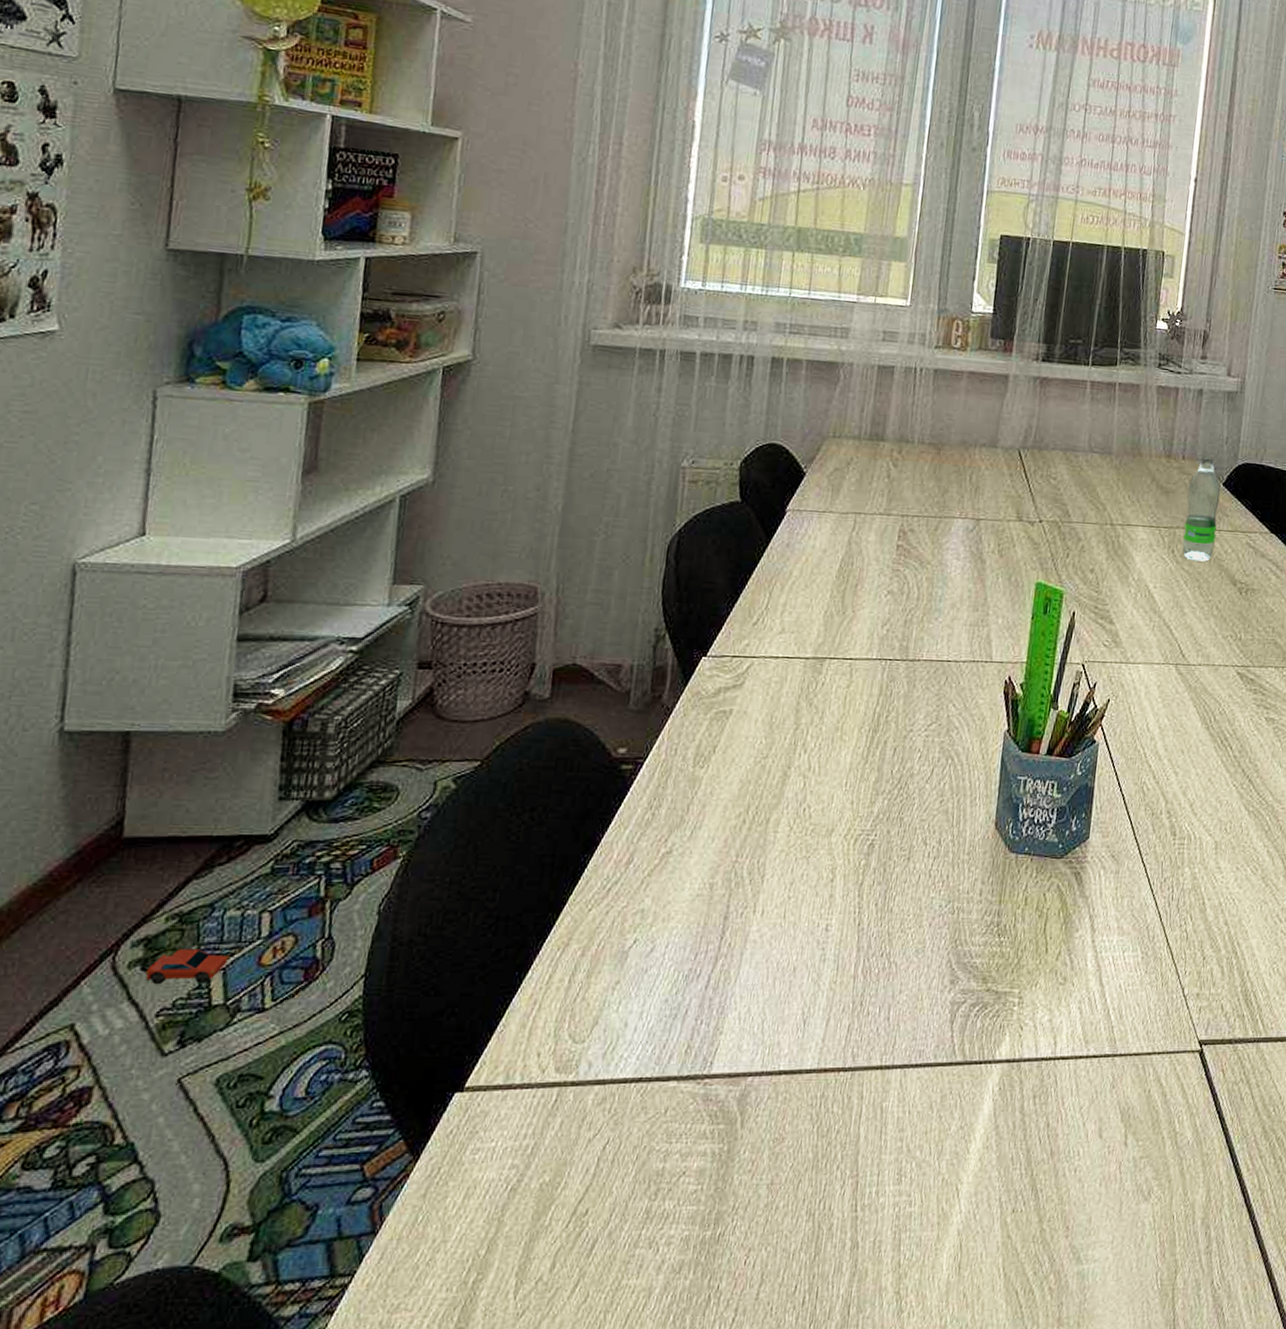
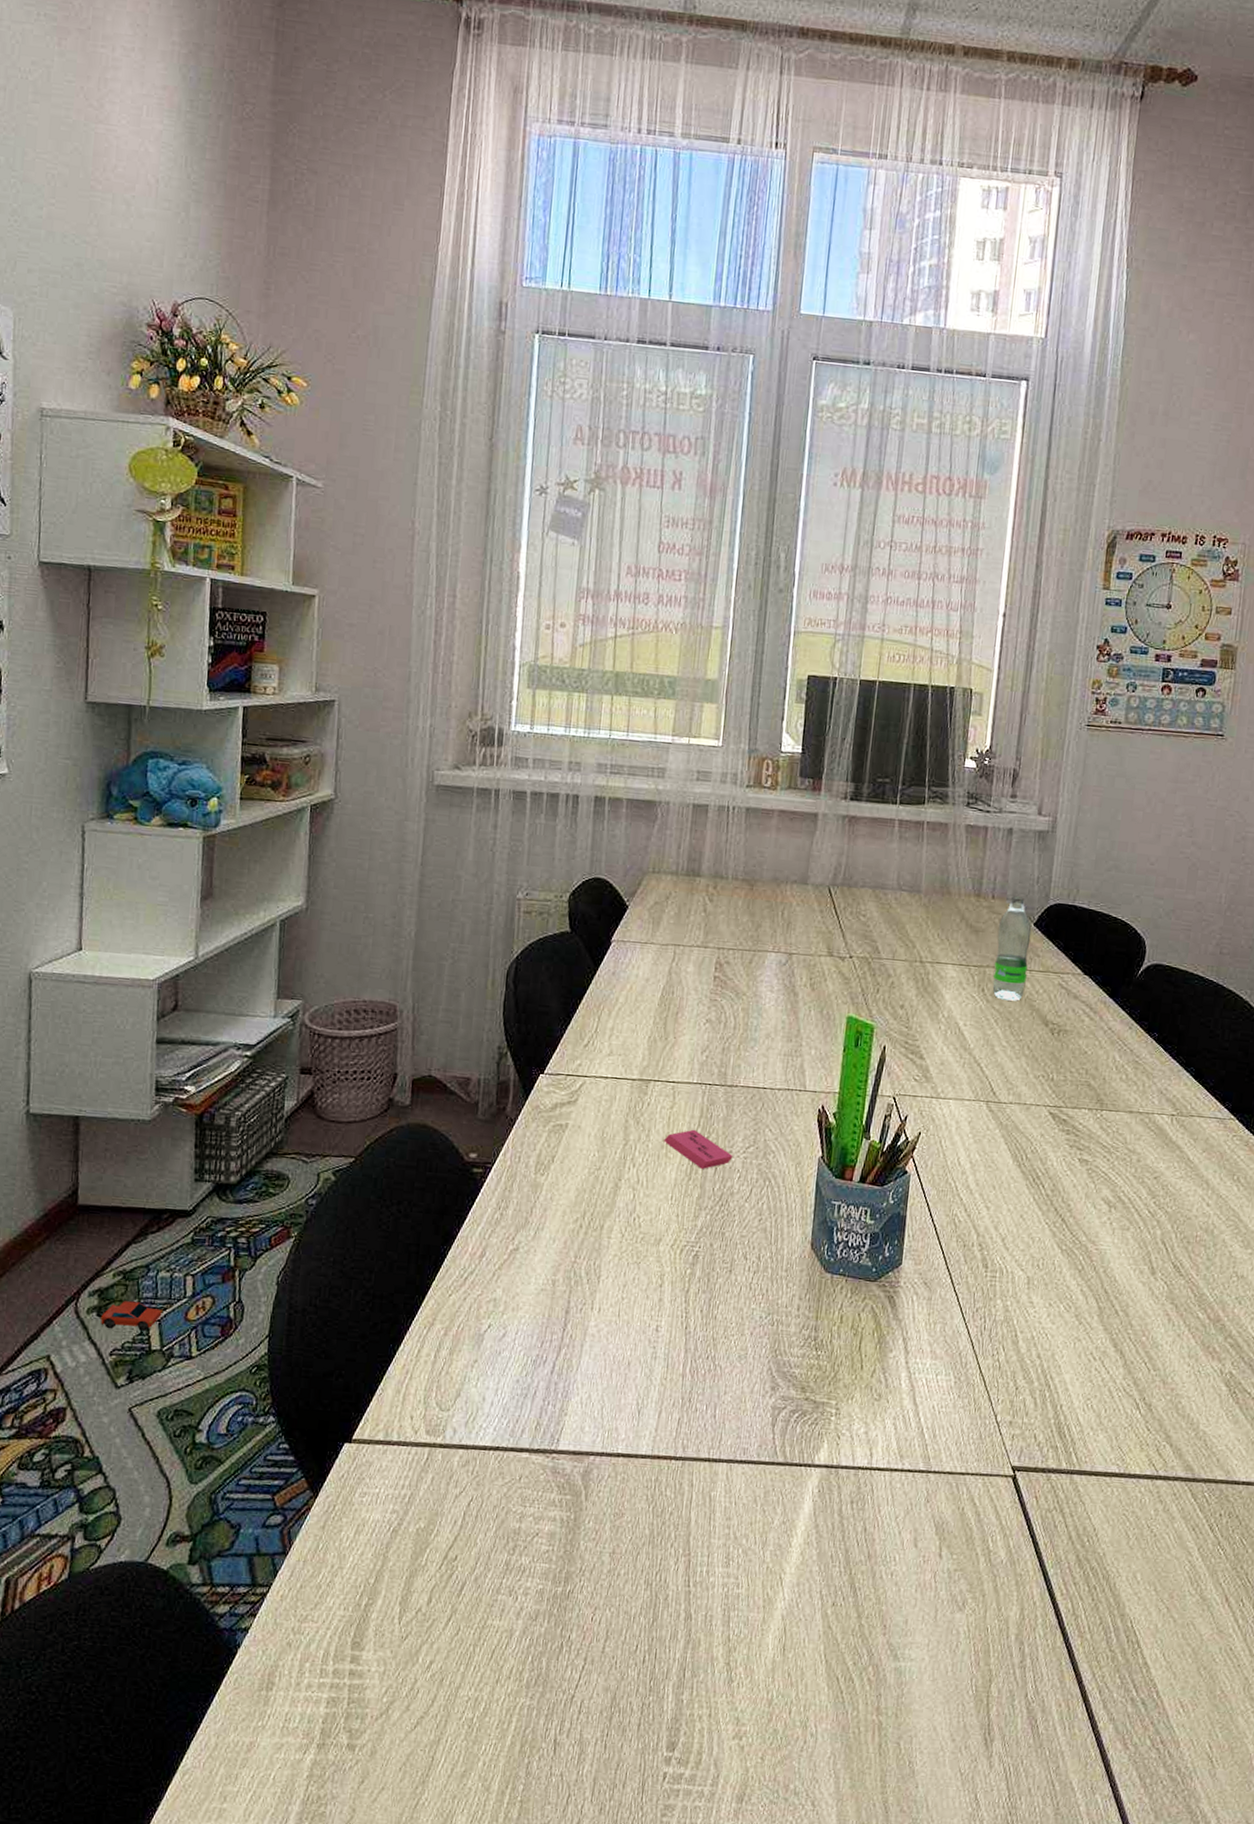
eraser: none [838,708,914,750] -> present [663,1129,733,1169]

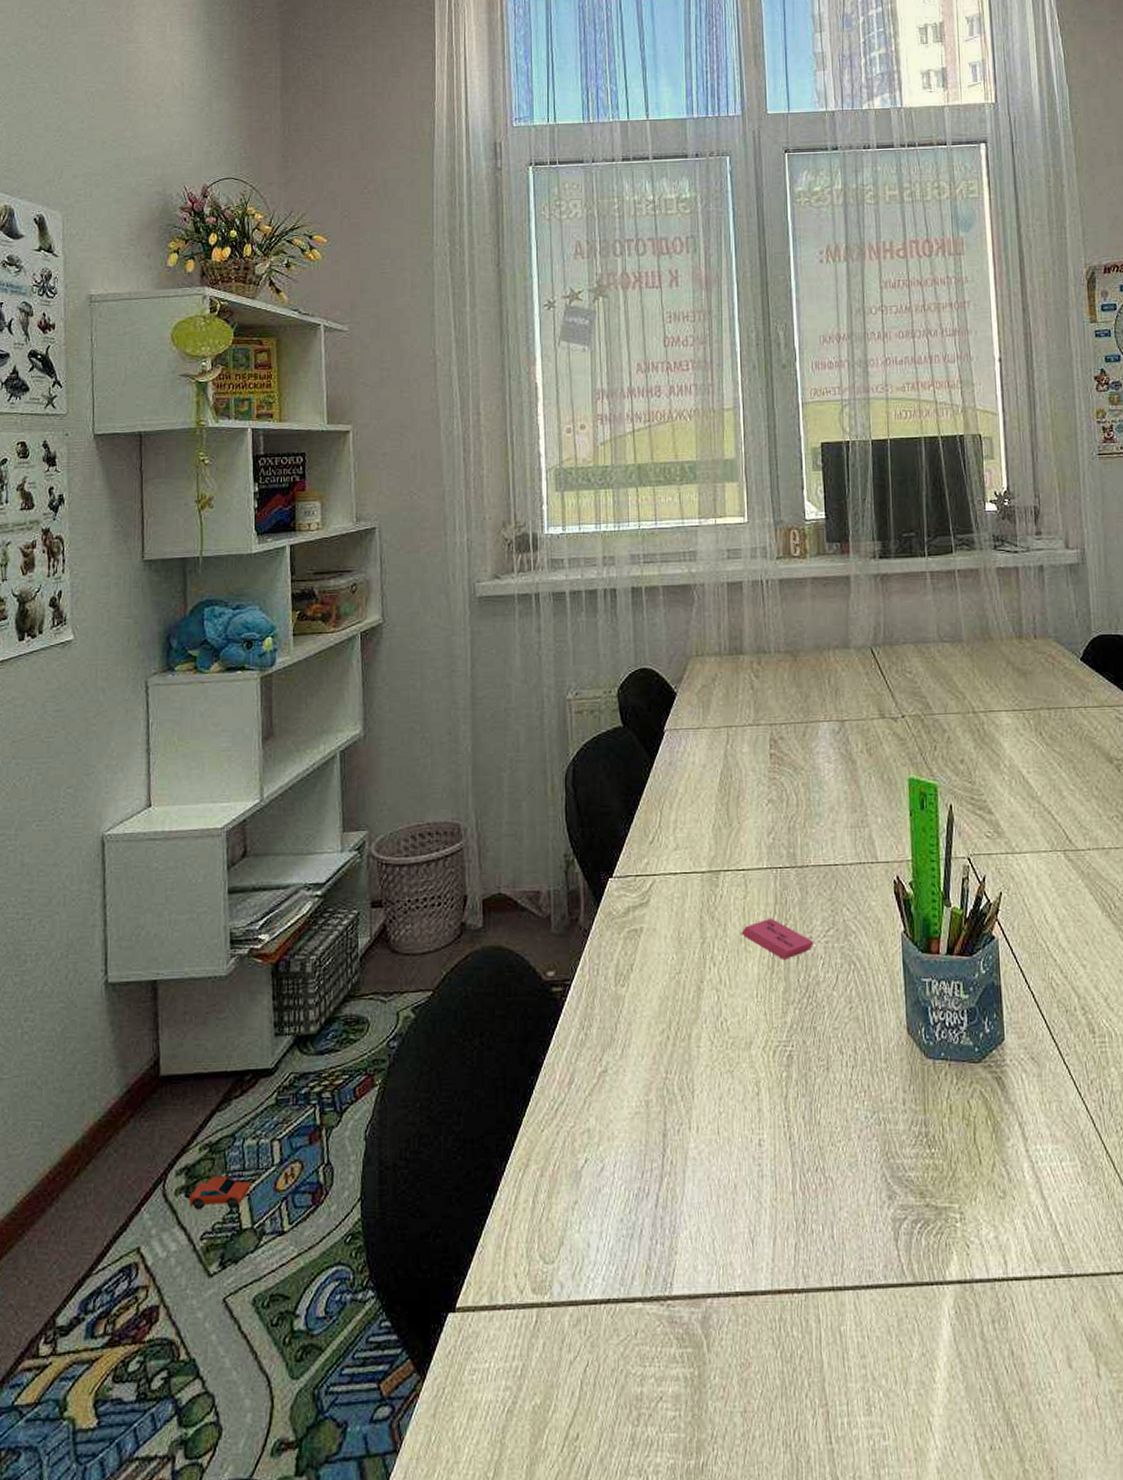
bottle: present [992,896,1032,1001] -> none [1045,633,1083,741]

